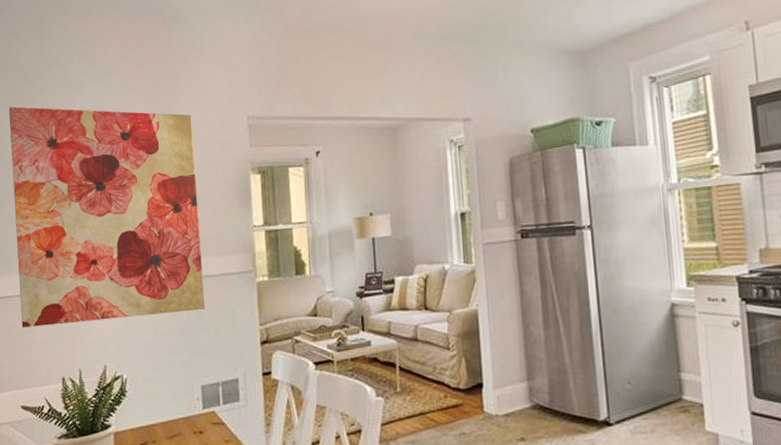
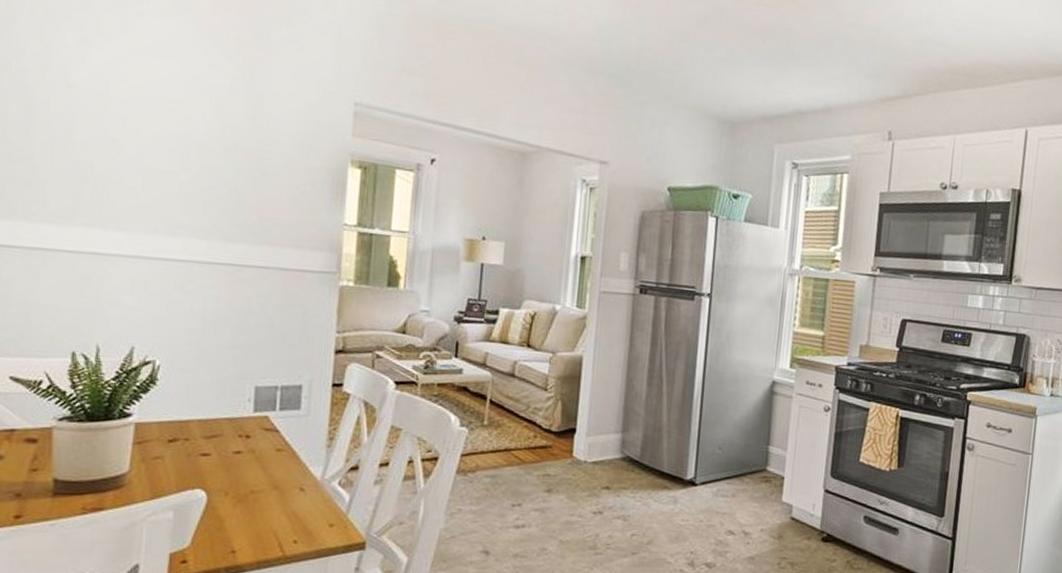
wall art: present [9,106,206,328] -> none [21,16,284,304]

